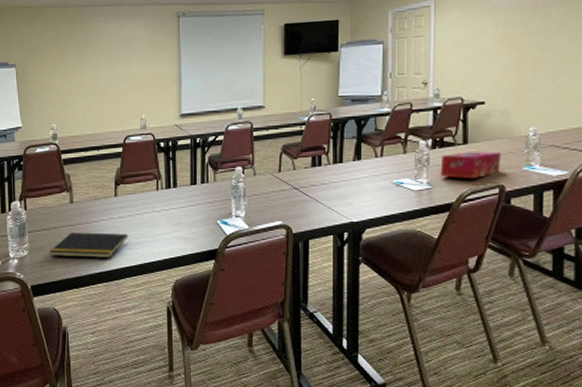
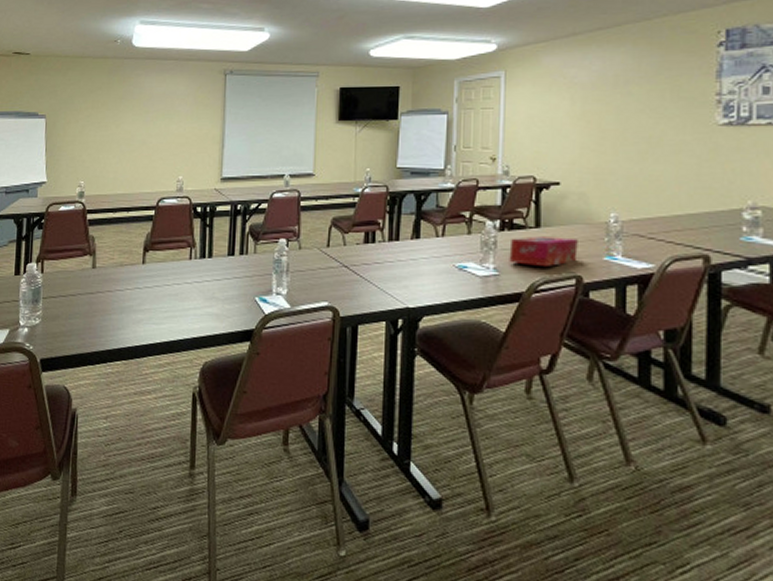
notepad: present [49,232,128,258] -> none [64,301,154,332]

